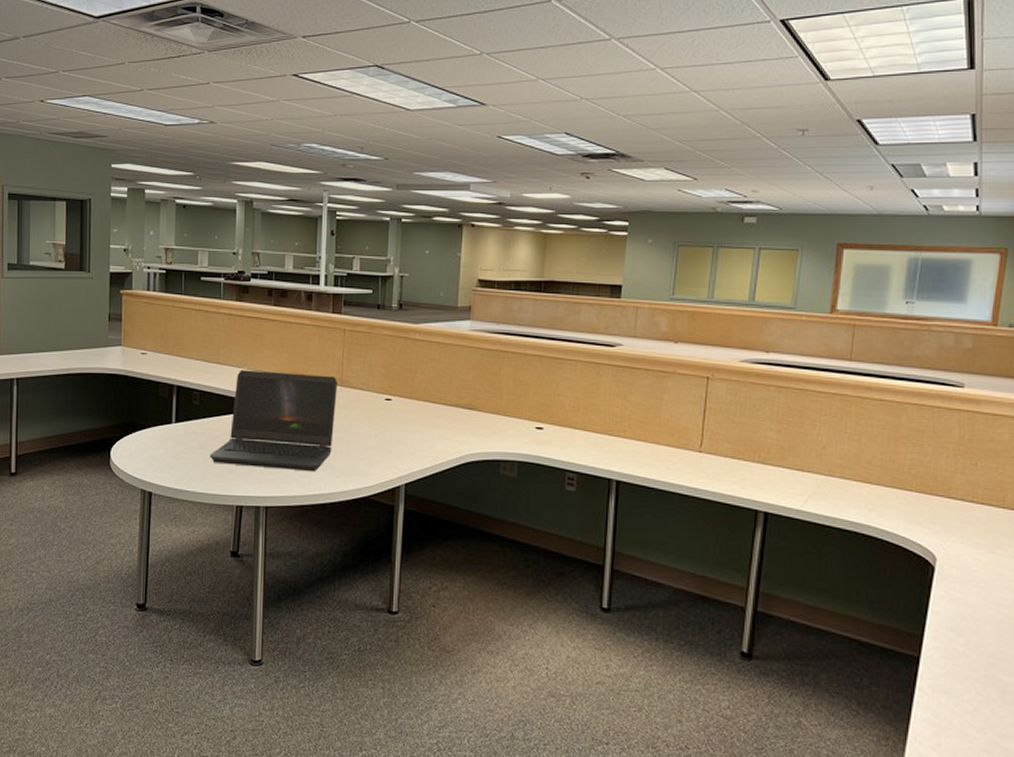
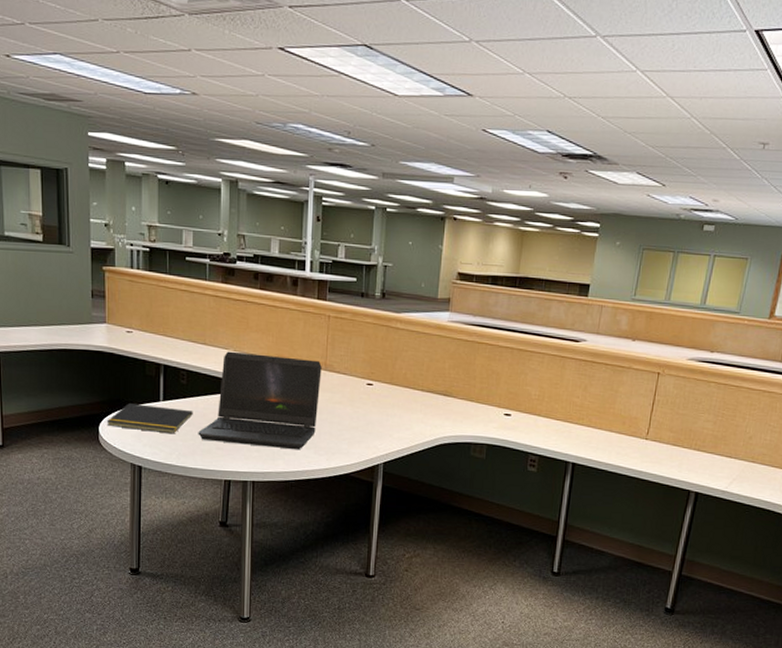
notepad: none [118,426,205,458] -> present [106,403,193,434]

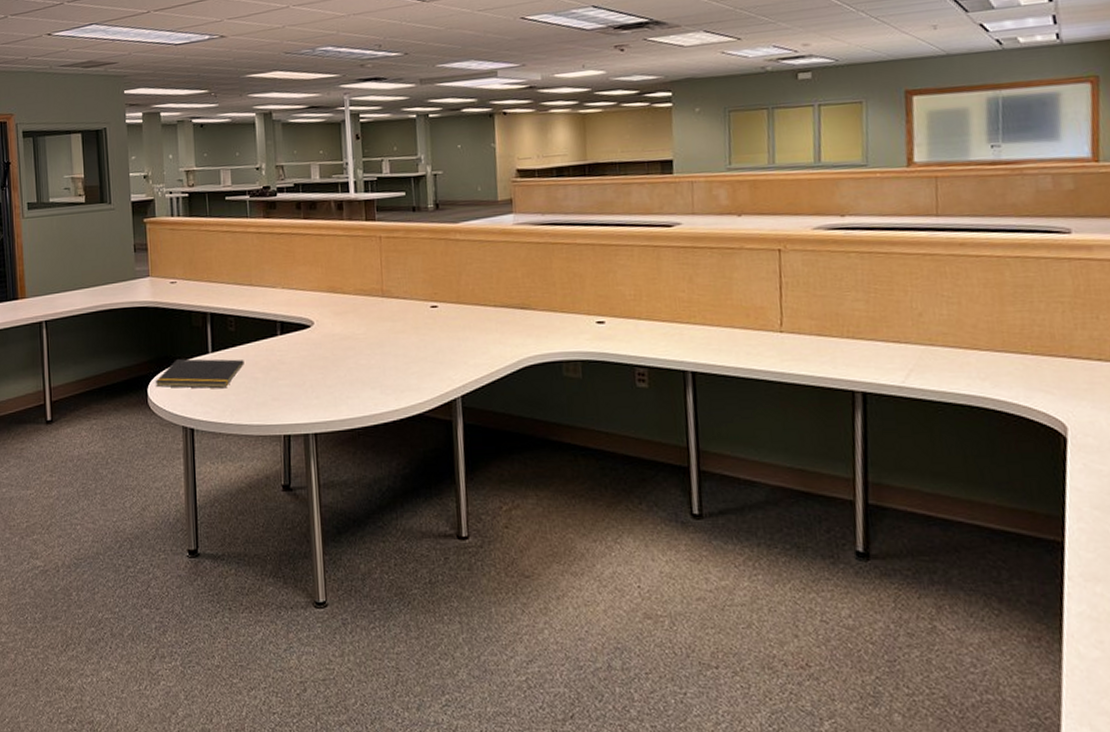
laptop computer: present [198,351,322,450] -> none [251,287,380,392]

